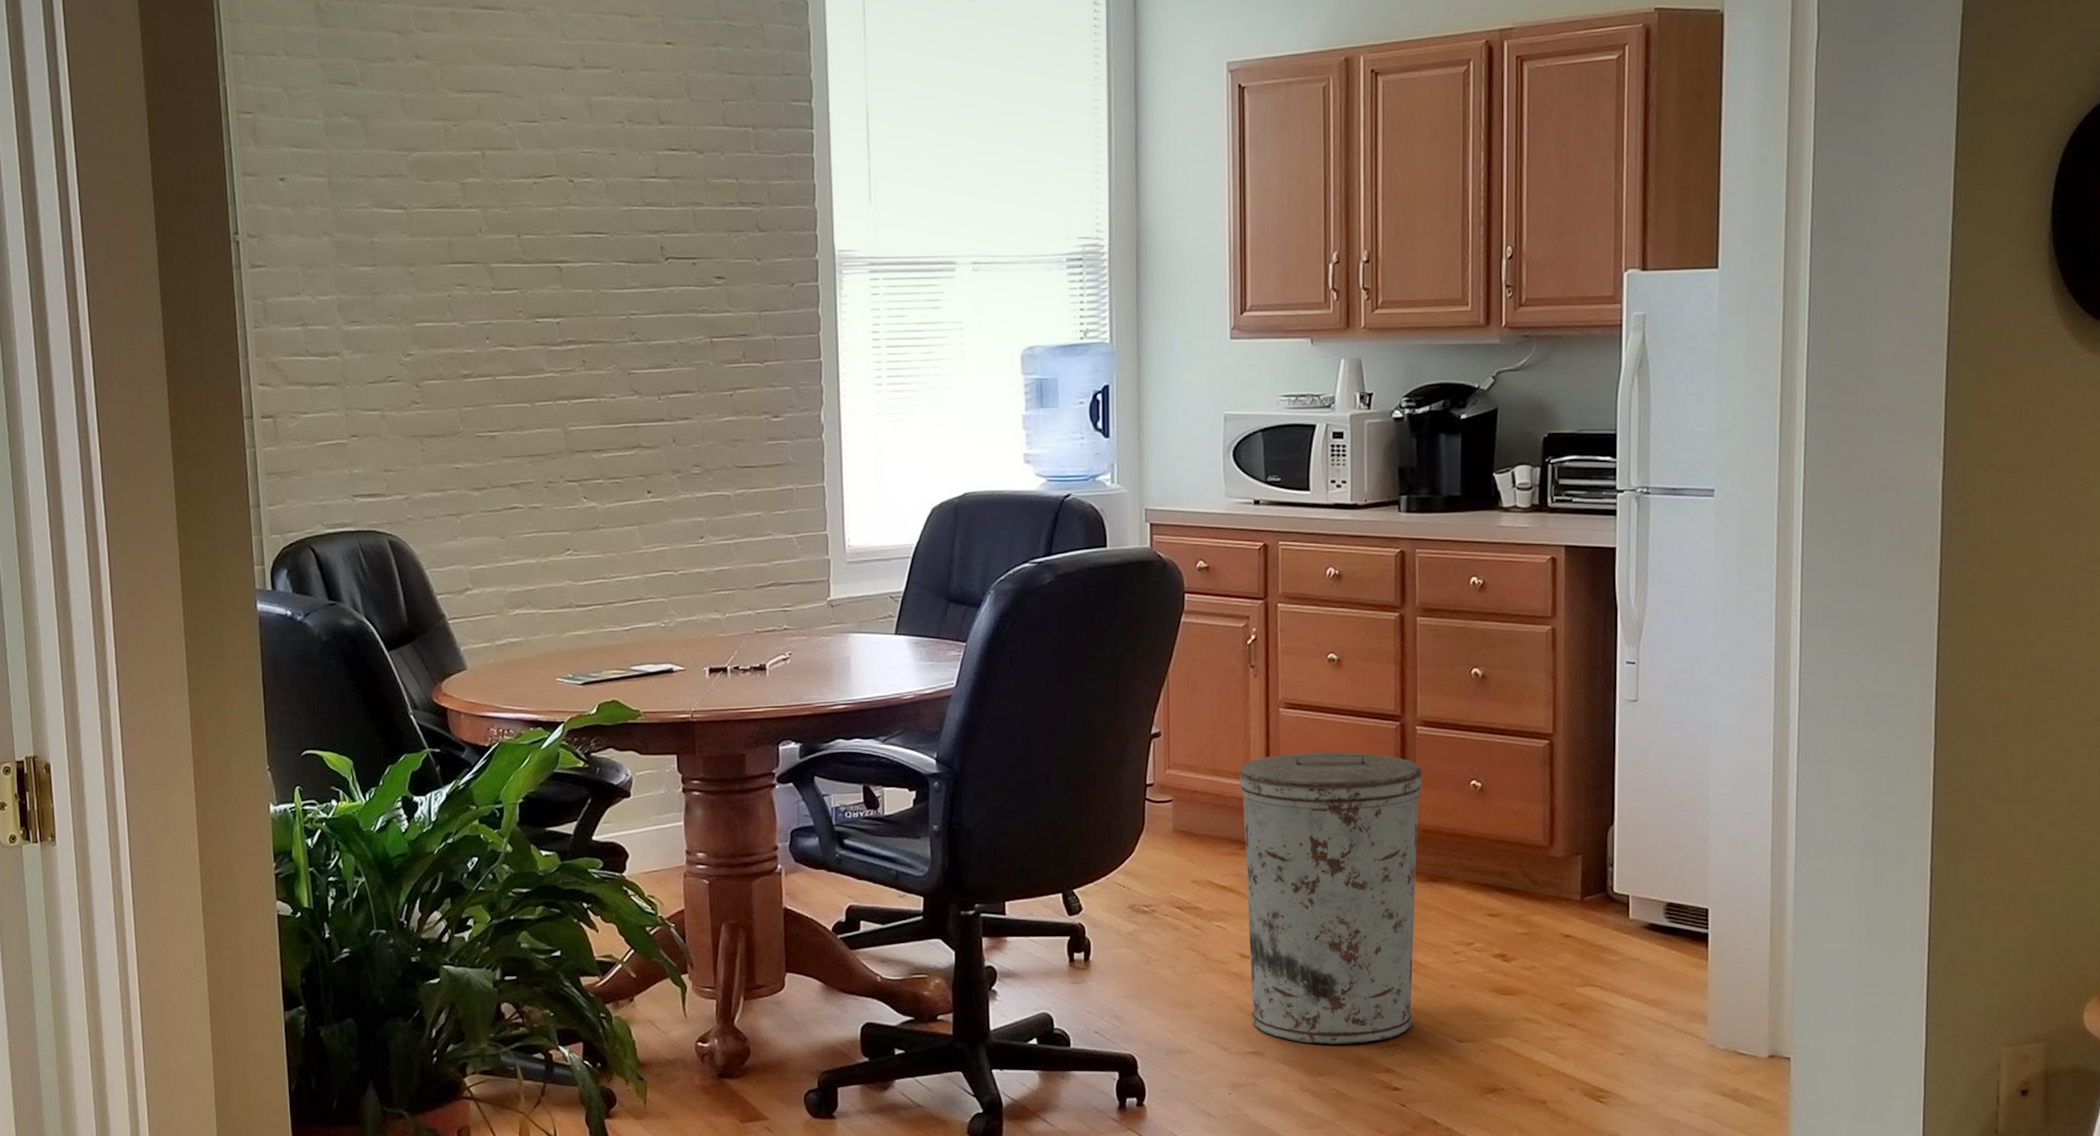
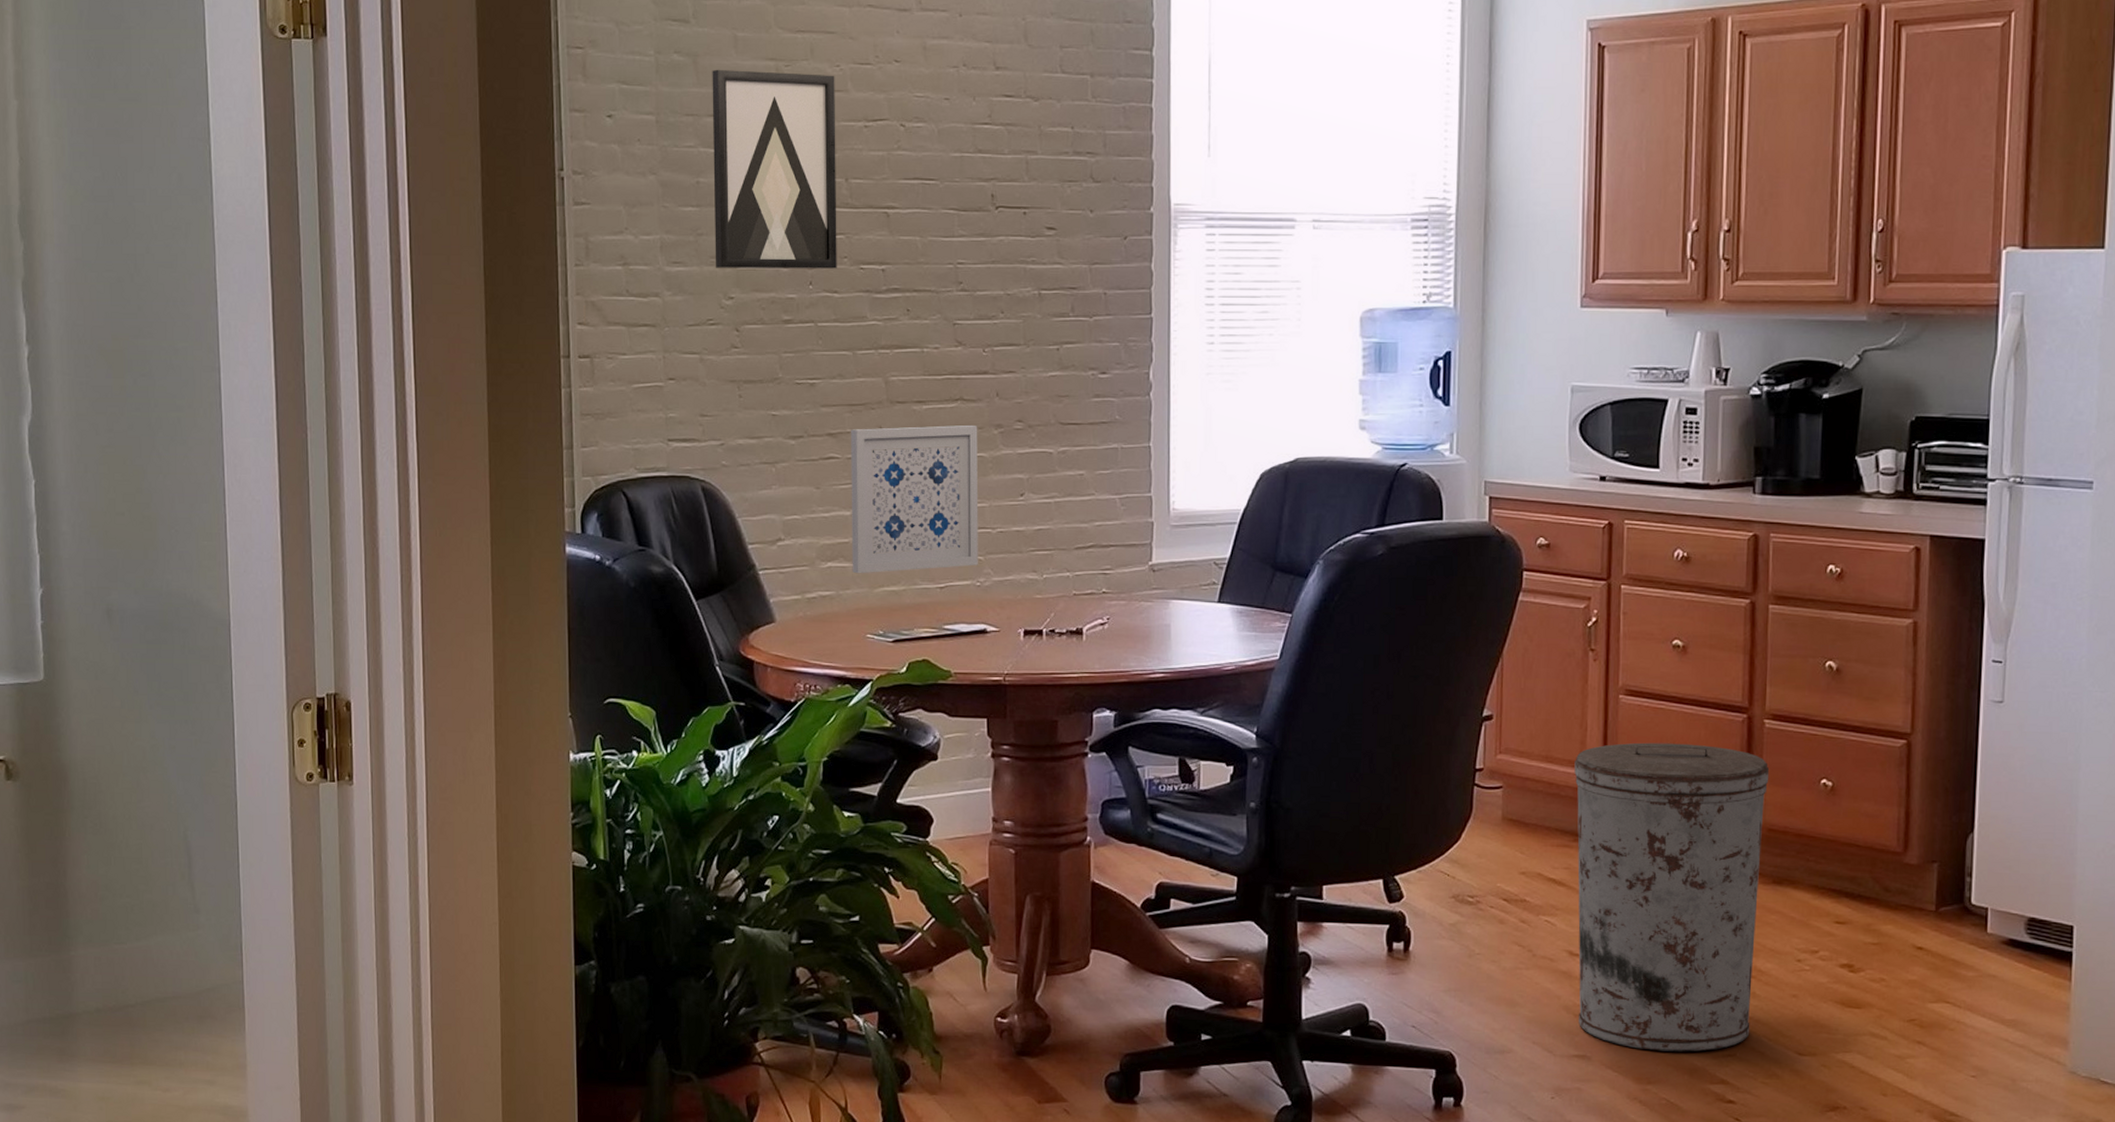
wall art: none [381,130,513,326] -> present [712,69,837,269]
wall art: none [533,471,662,620] -> present [851,424,979,574]

